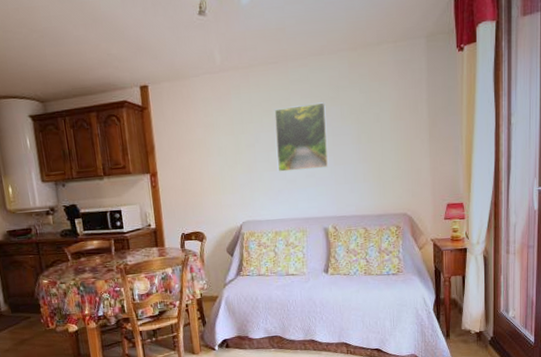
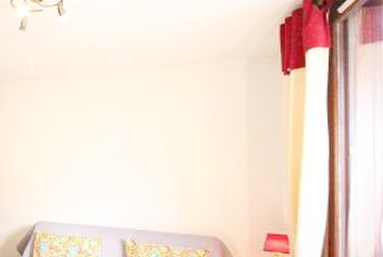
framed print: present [274,102,329,172] -> none [78,114,133,178]

